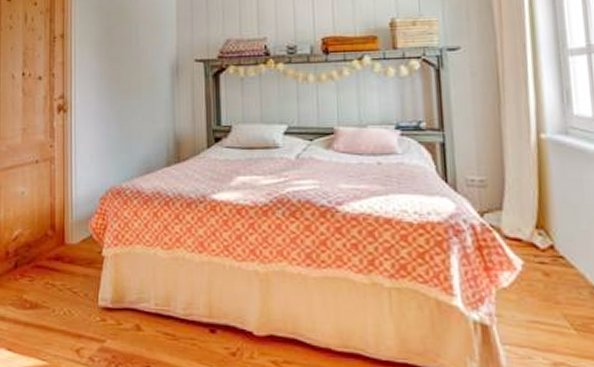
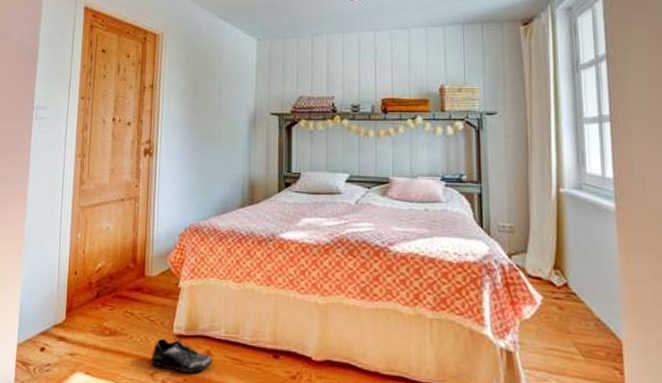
shoe: none [76,307,143,349] -> present [151,335,213,373]

